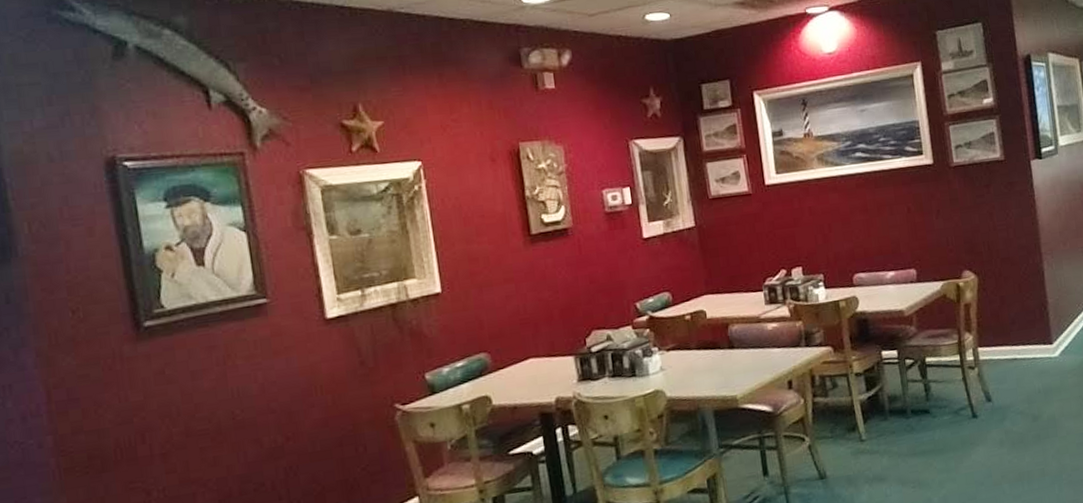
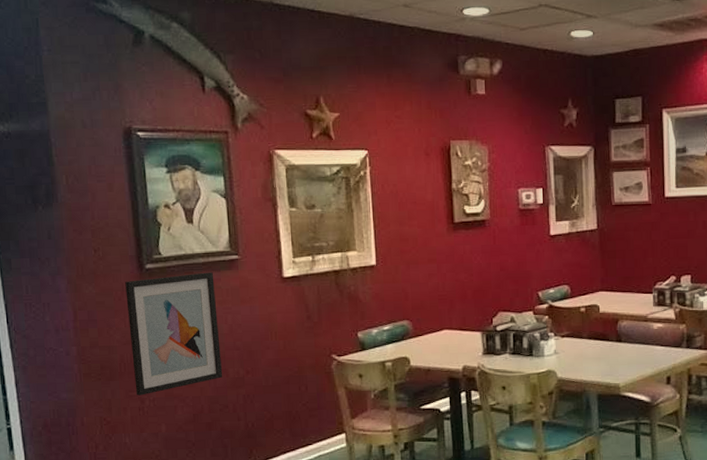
wall art: none [116,322,256,487] -> present [125,272,223,396]

